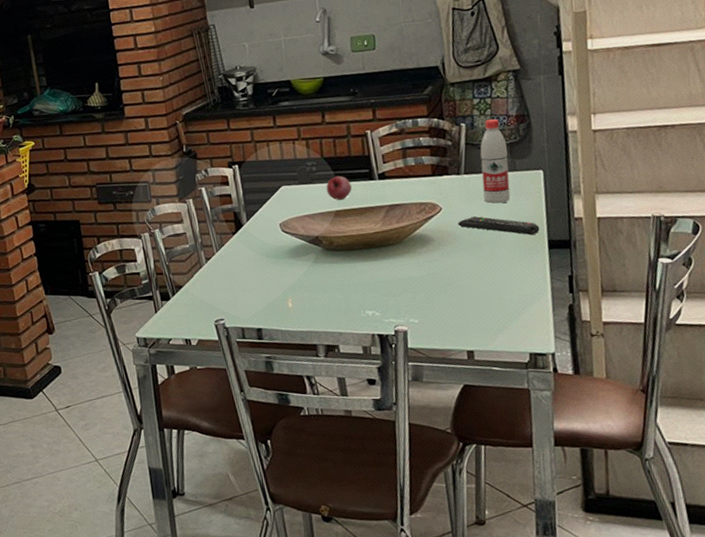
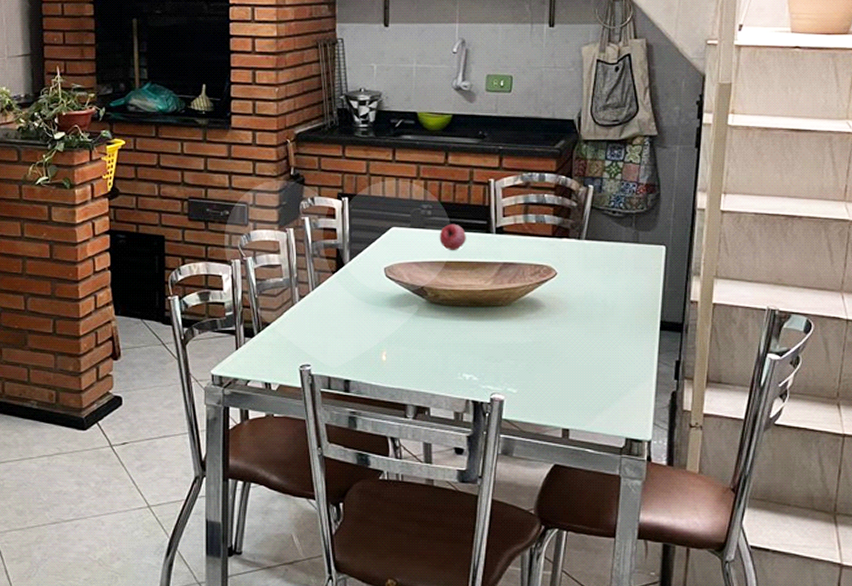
remote control: present [458,216,540,236] -> none [571,286,654,314]
water bottle: present [480,119,510,204] -> none [601,184,633,276]

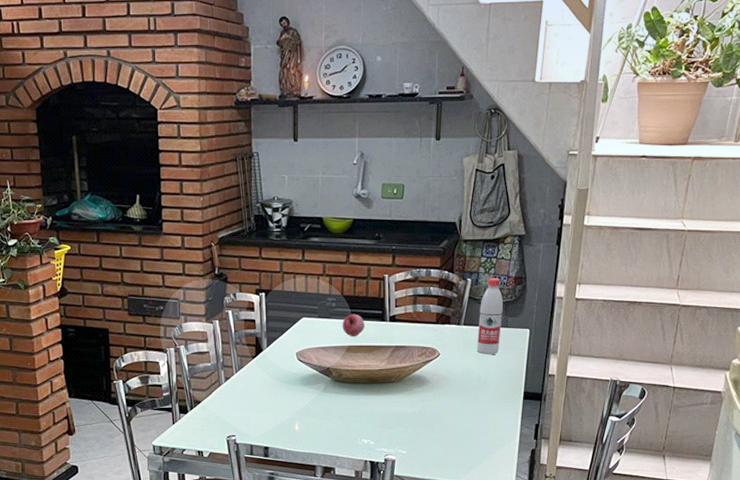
water bottle: none [601,184,633,276] -> present [476,277,504,355]

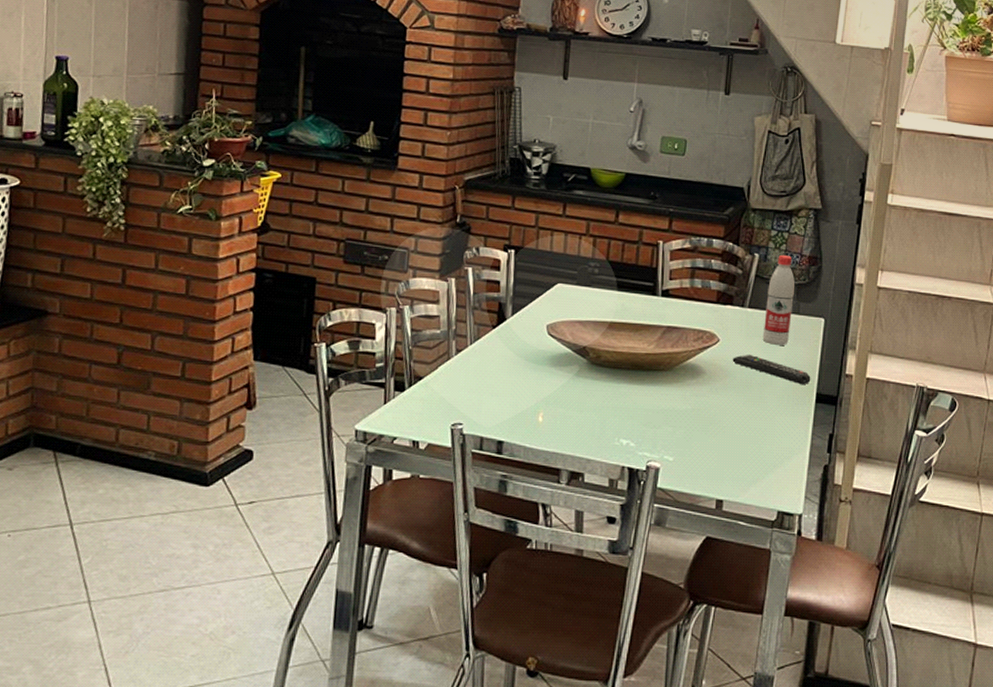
fruit: present [342,313,365,336] -> none [604,283,632,311]
remote control: none [451,364,519,386] -> present [732,355,811,385]

